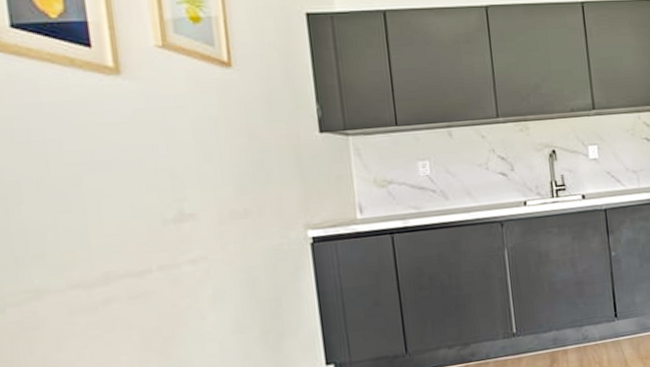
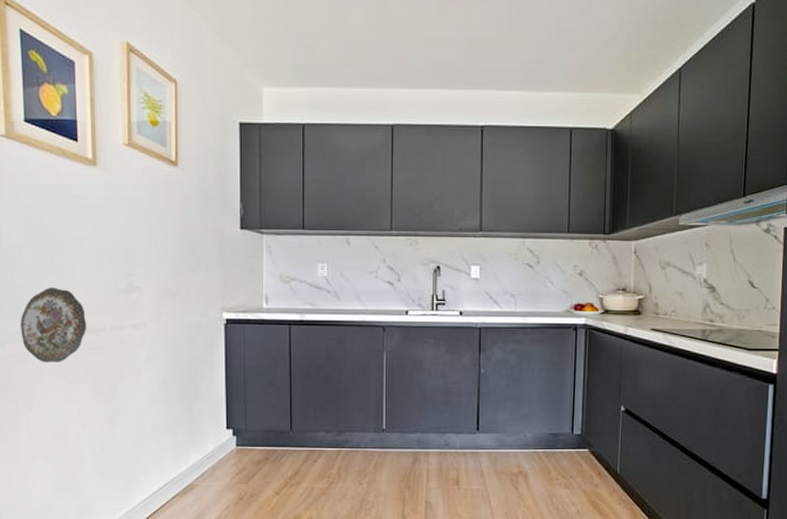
decorative plate: none [25,227,126,325] -> present [20,287,87,363]

